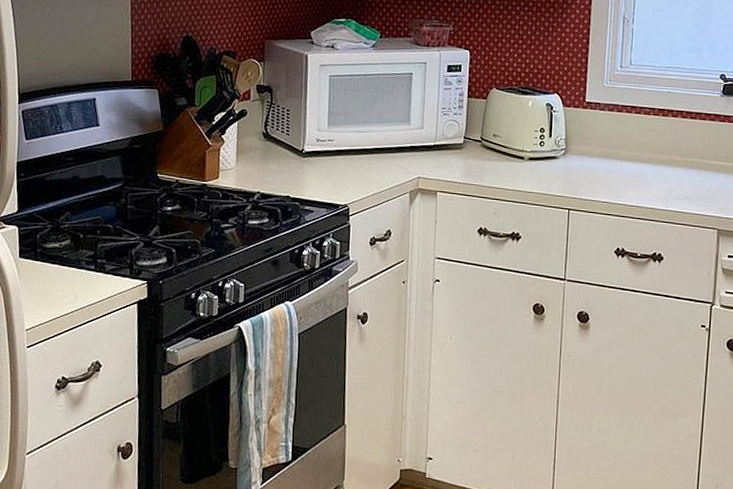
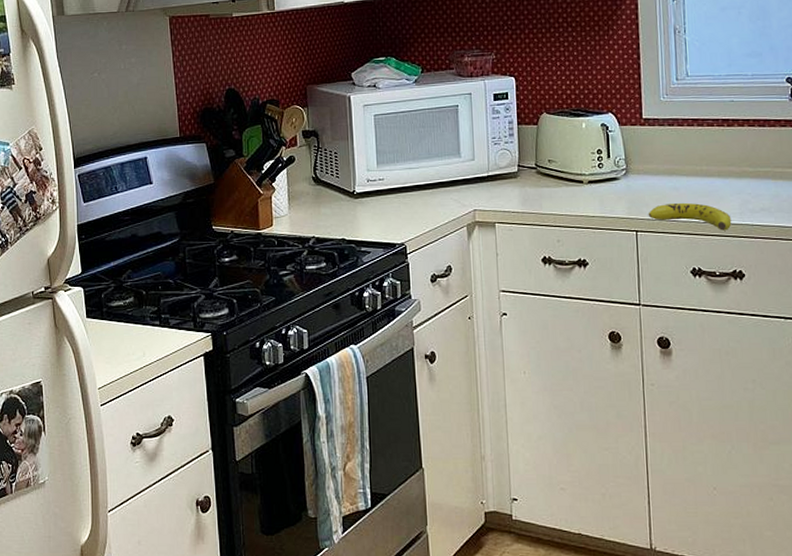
fruit: none [581,185,657,215] -> present [648,202,732,231]

